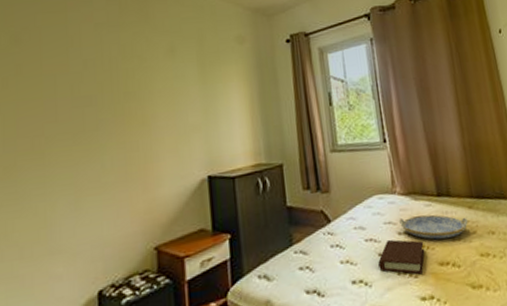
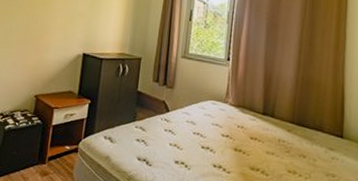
book: present [378,239,425,275] -> none [199,137,242,172]
serving tray: present [398,214,468,240] -> none [224,123,285,151]

